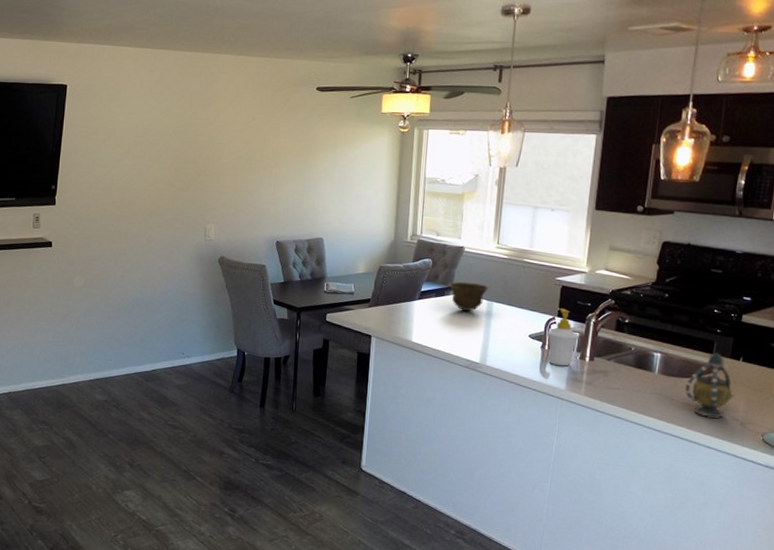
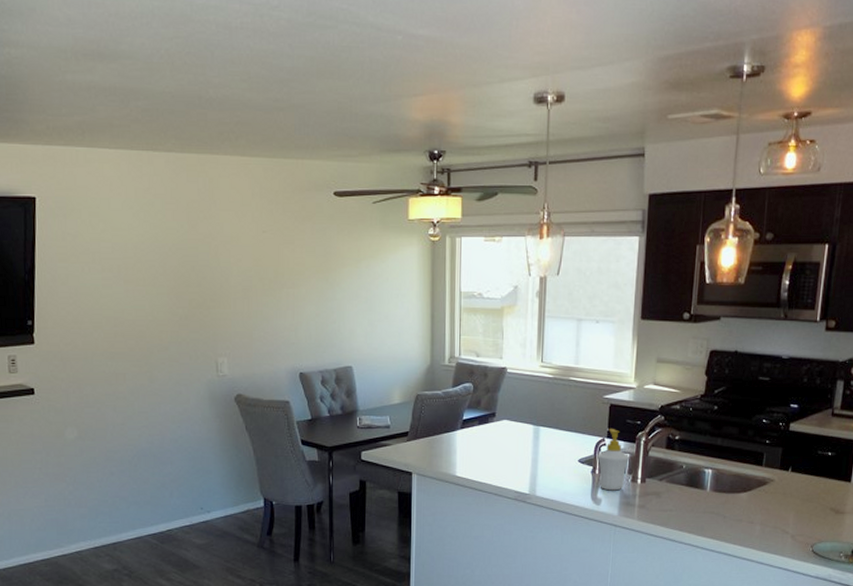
bowl: present [448,281,489,312] -> none [491,406,535,439]
teapot: present [684,352,735,418] -> none [736,465,785,532]

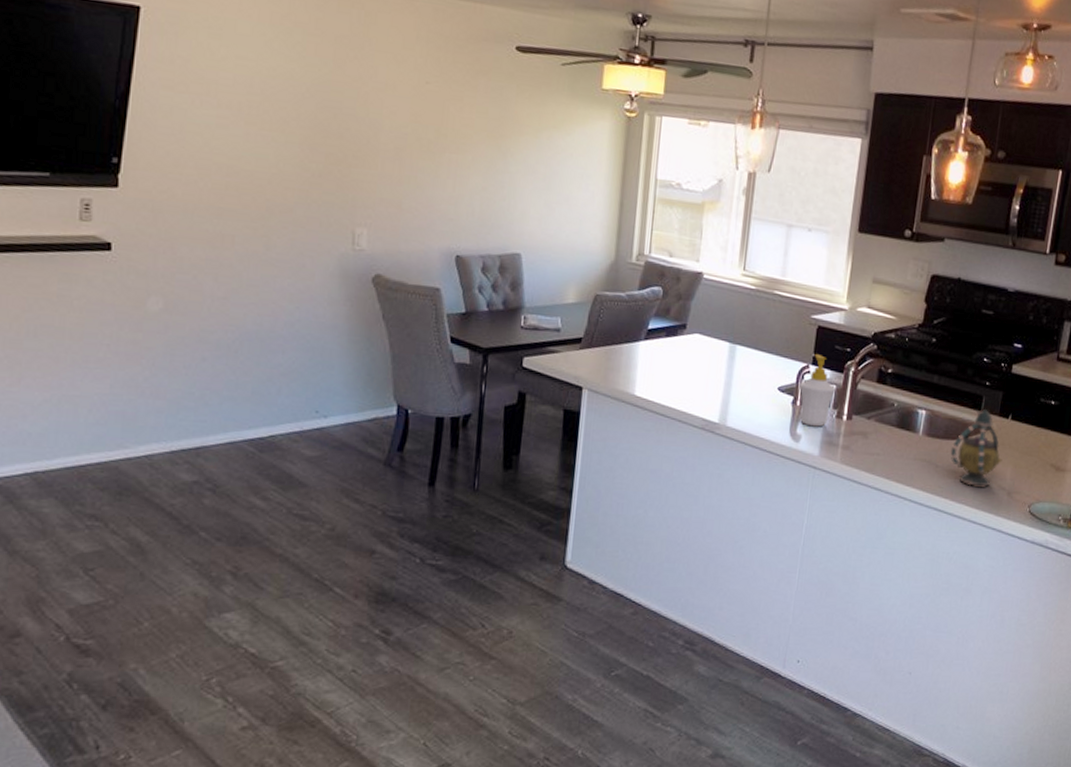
teapot: none [736,465,785,532] -> present [950,409,1003,487]

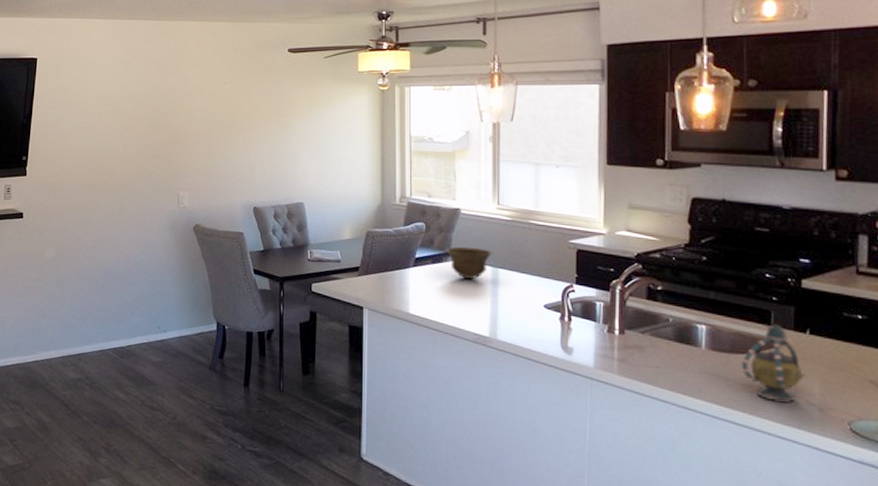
bowl: none [682,317,732,357] -> present [445,246,492,280]
soap bottle: present [799,354,836,427] -> none [566,275,604,341]

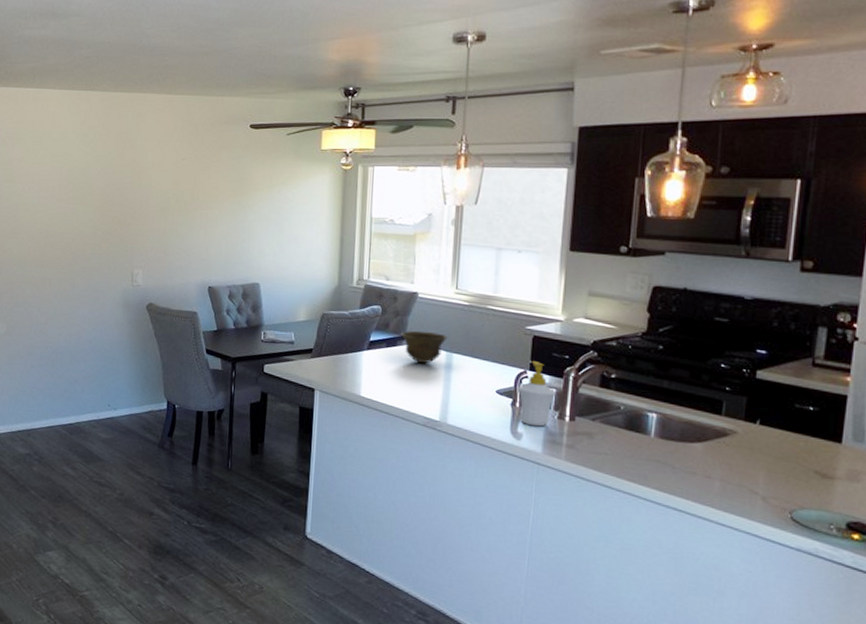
soap bottle: none [566,275,604,341] -> present [518,361,556,427]
teapot: present [741,324,806,402] -> none [688,413,753,491]

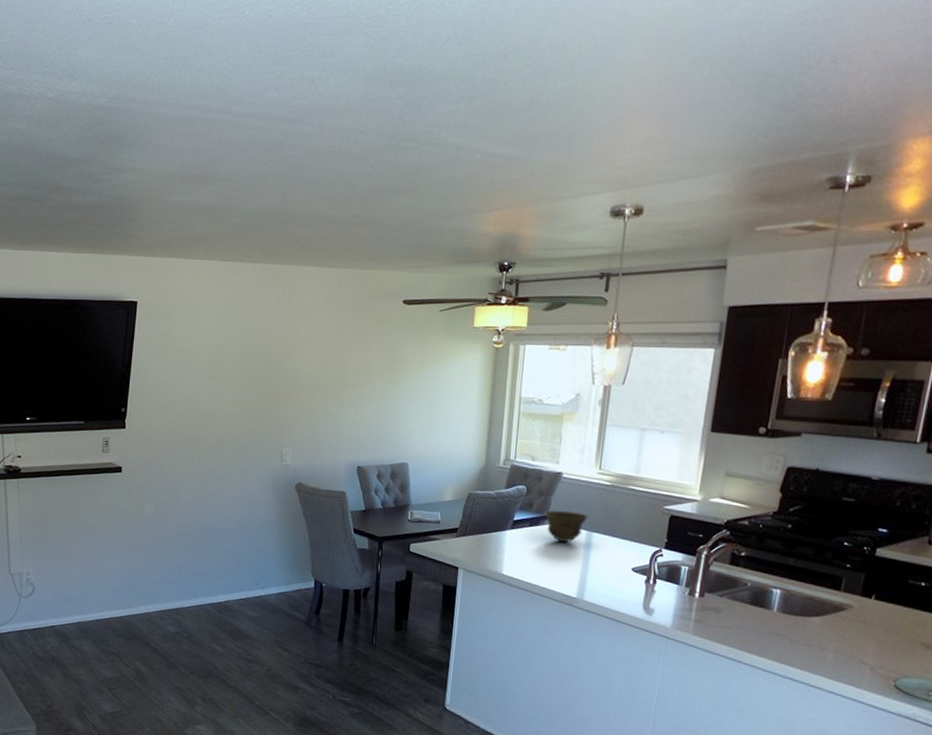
soap bottle: present [518,361,556,427] -> none [652,540,689,603]

